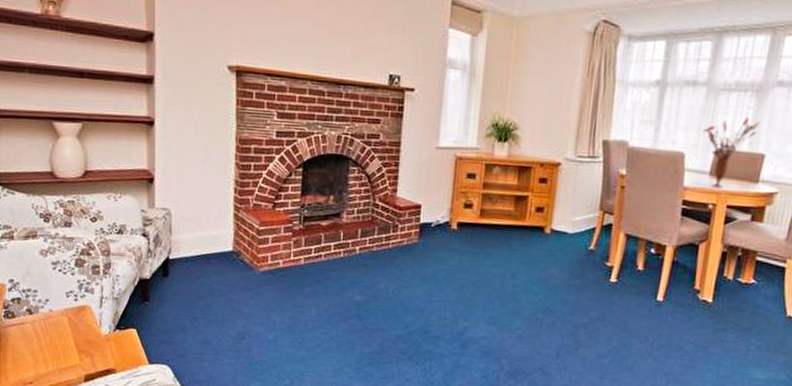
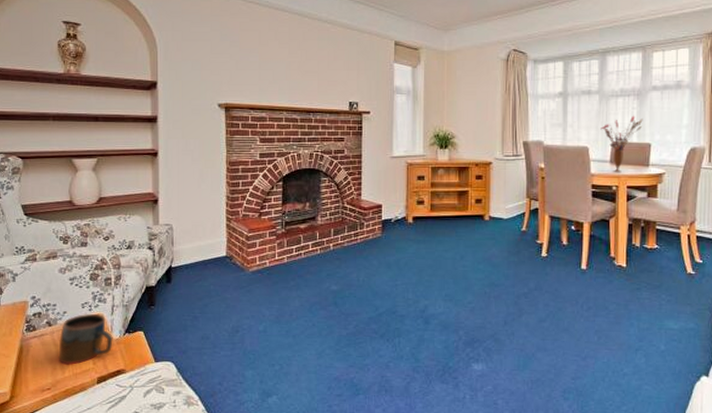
mug: none [40,303,102,359] -> present [58,313,113,365]

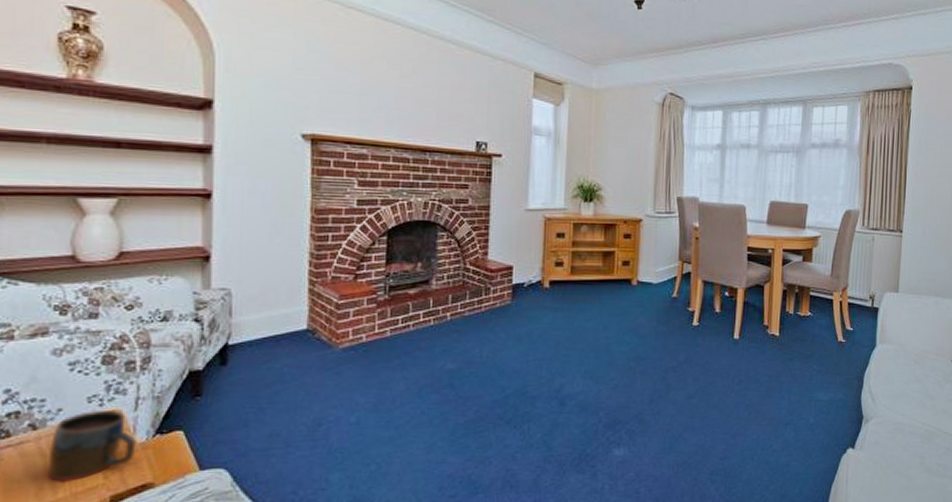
bouquet: present [601,115,643,173] -> none [758,173,801,235]

